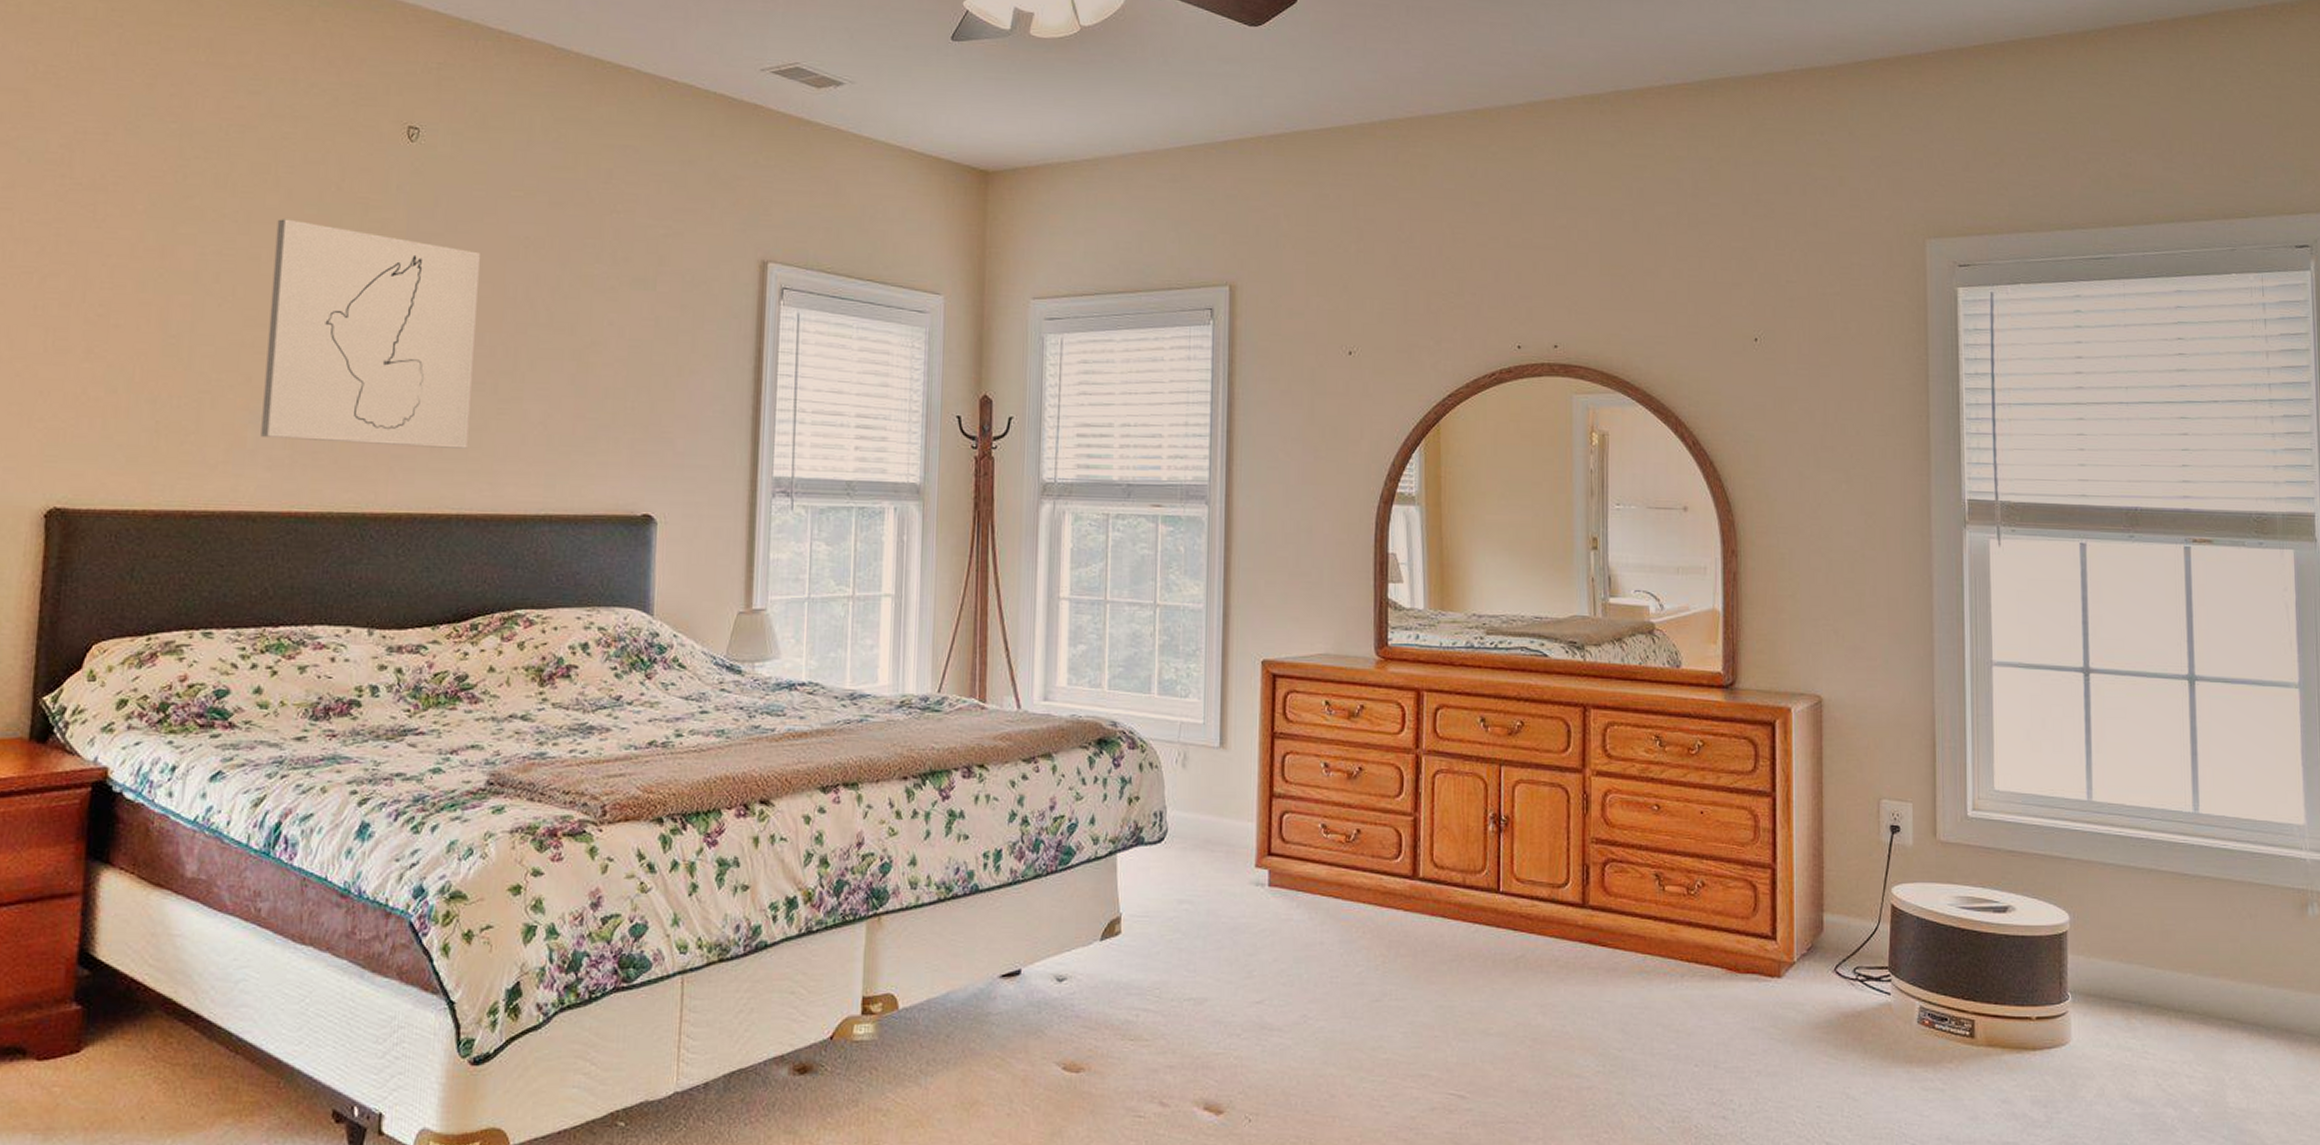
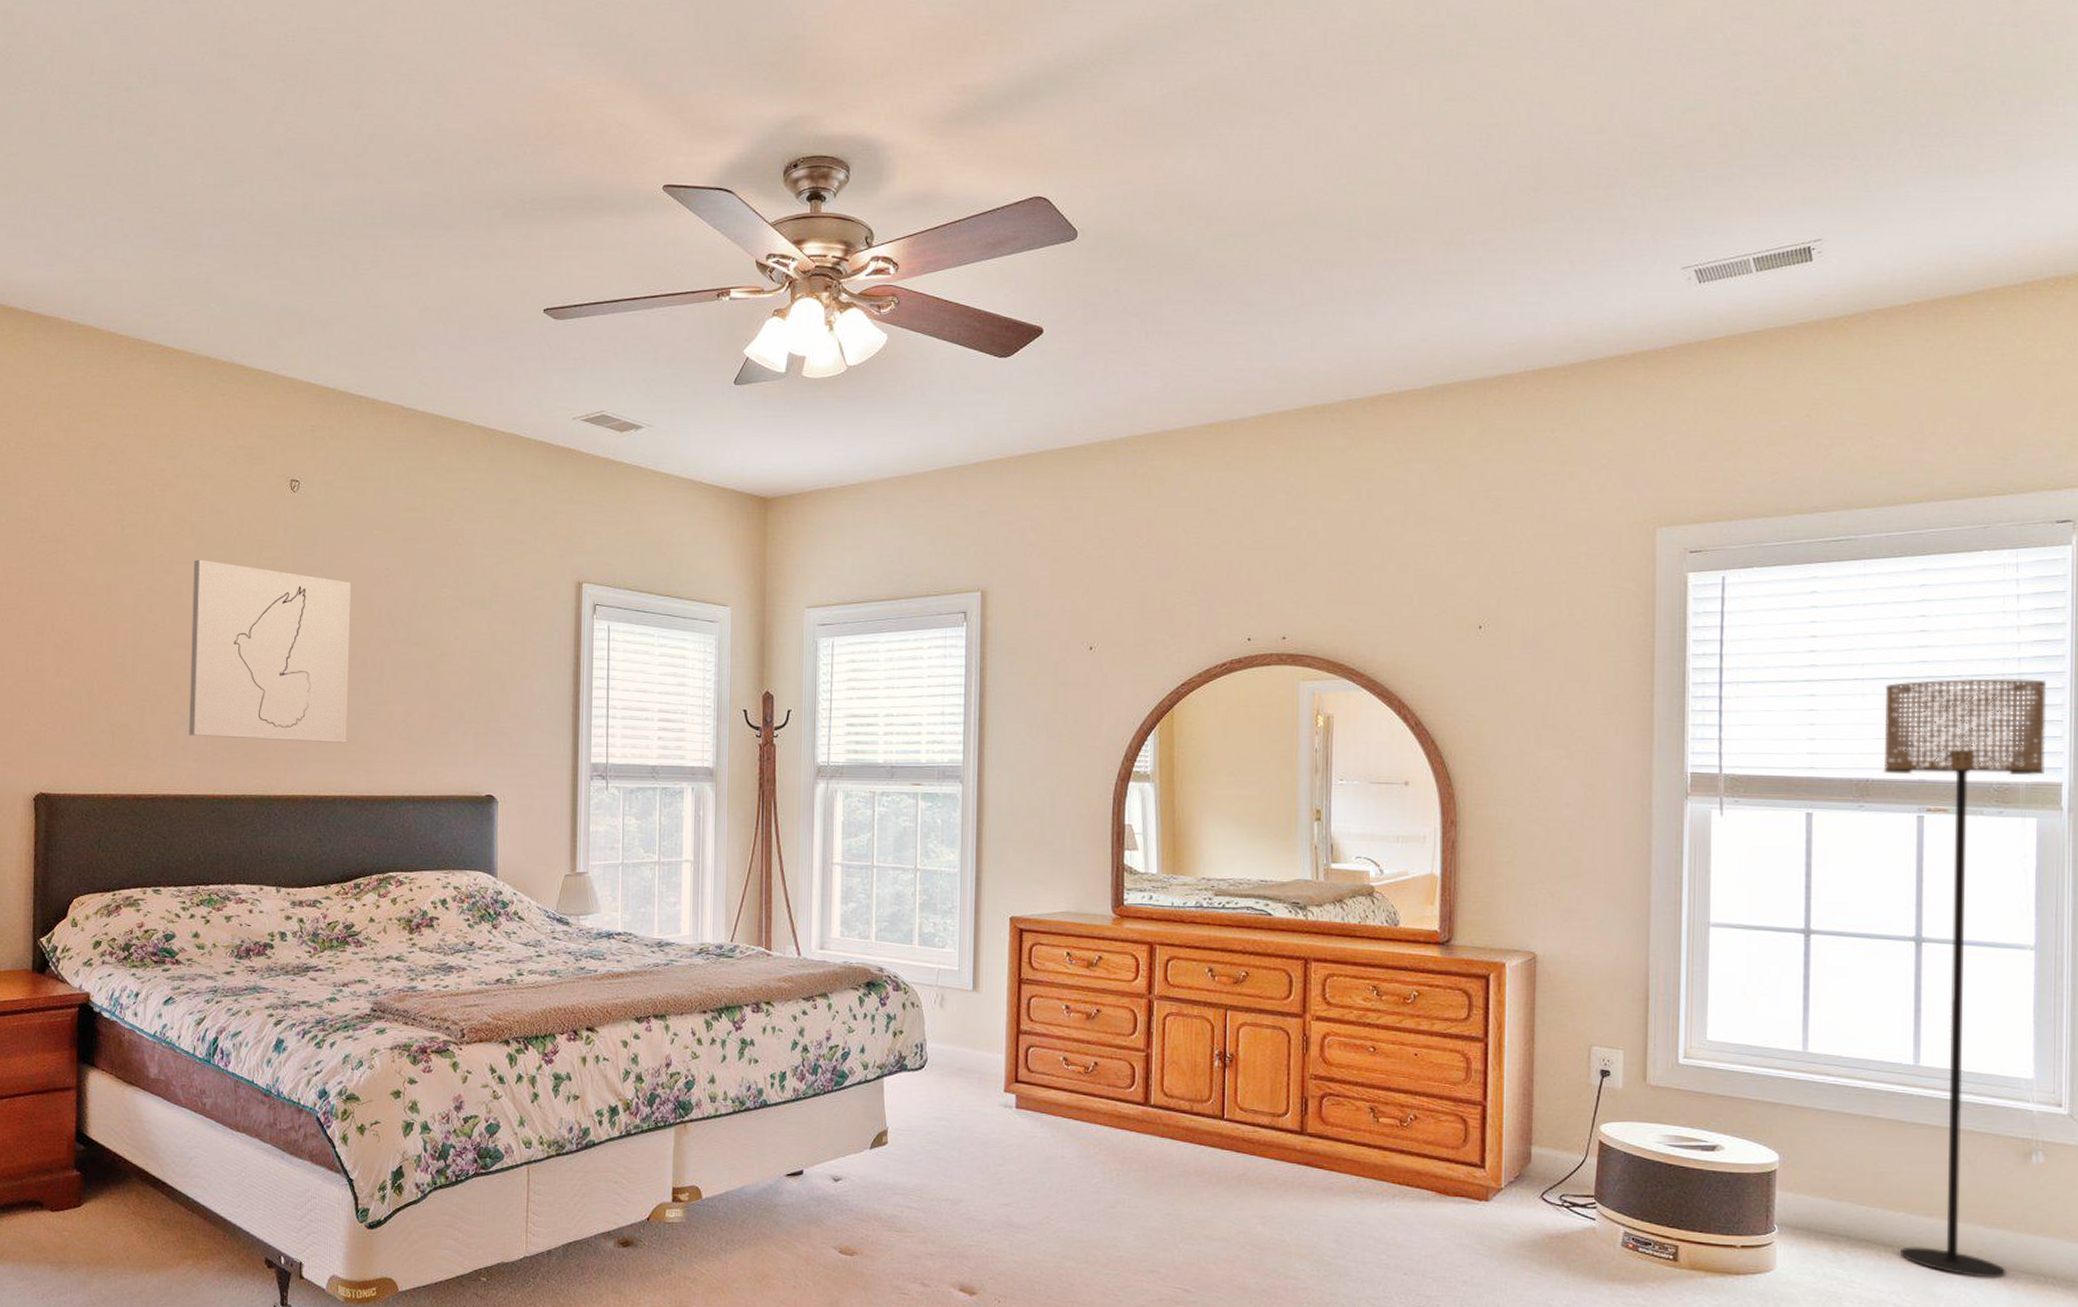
floor lamp: none [2148,404,2298,1042] -> present [1883,678,2047,1278]

